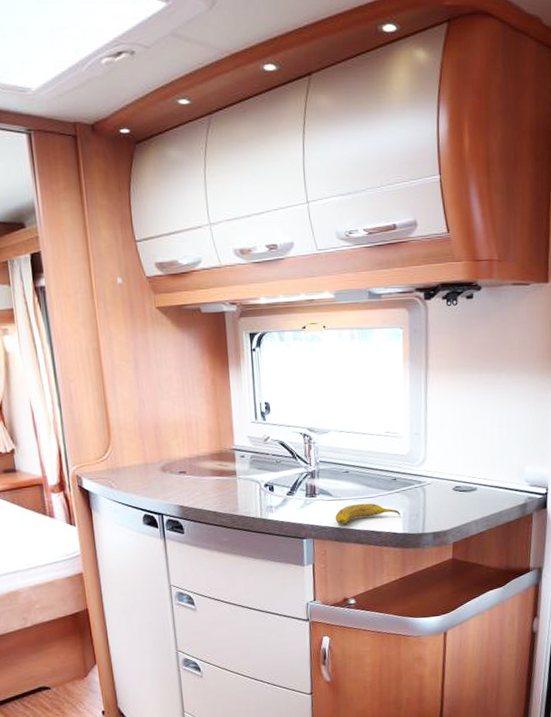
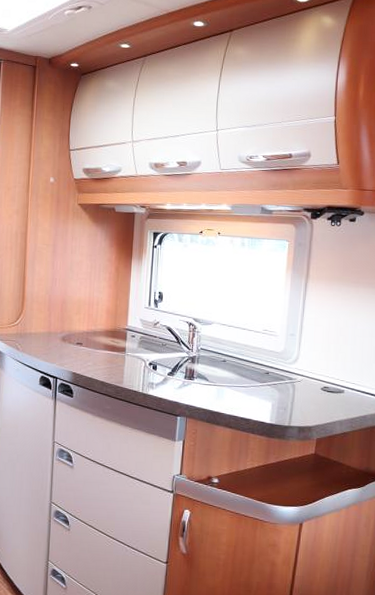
fruit: present [335,503,400,526] -> none [208,391,269,409]

